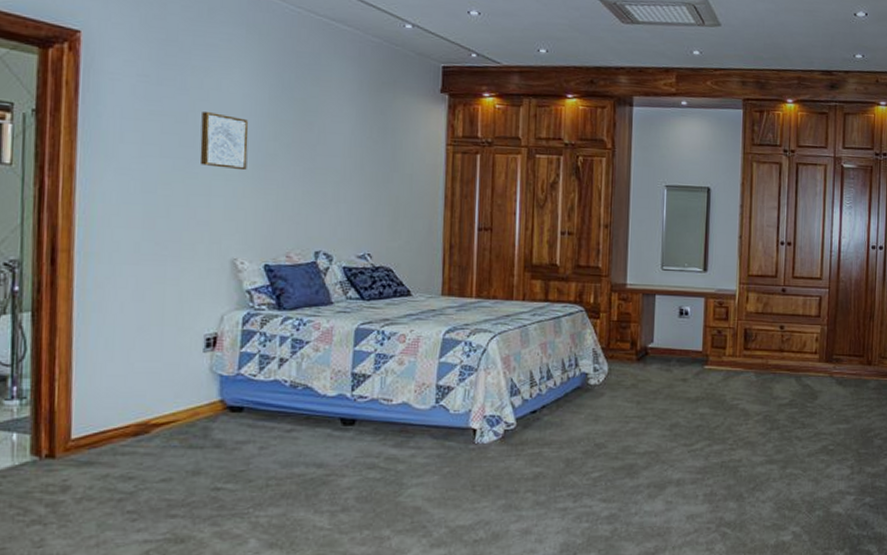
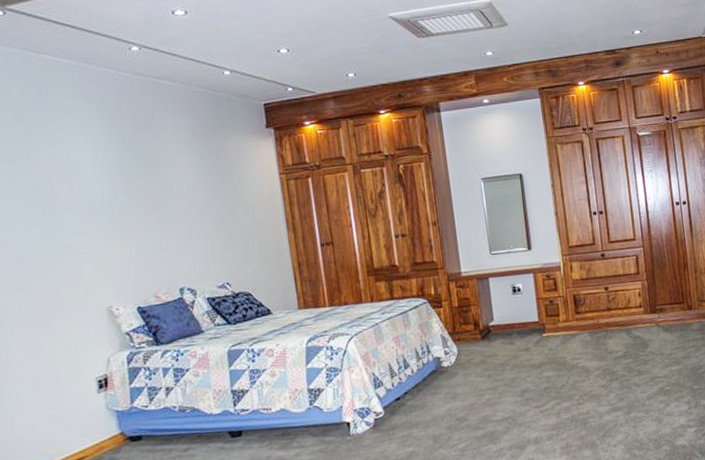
wall art: present [199,112,249,171] -> none [57,179,106,228]

